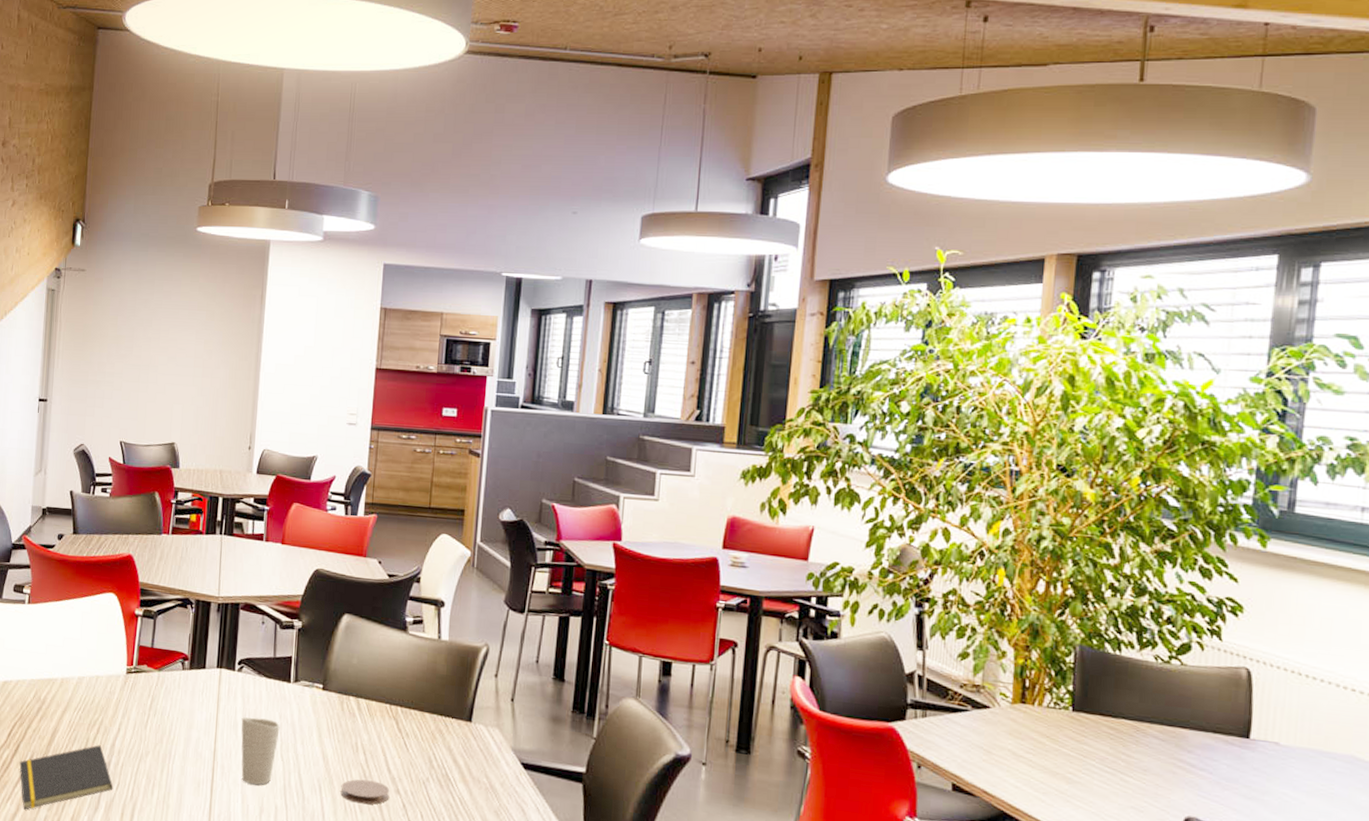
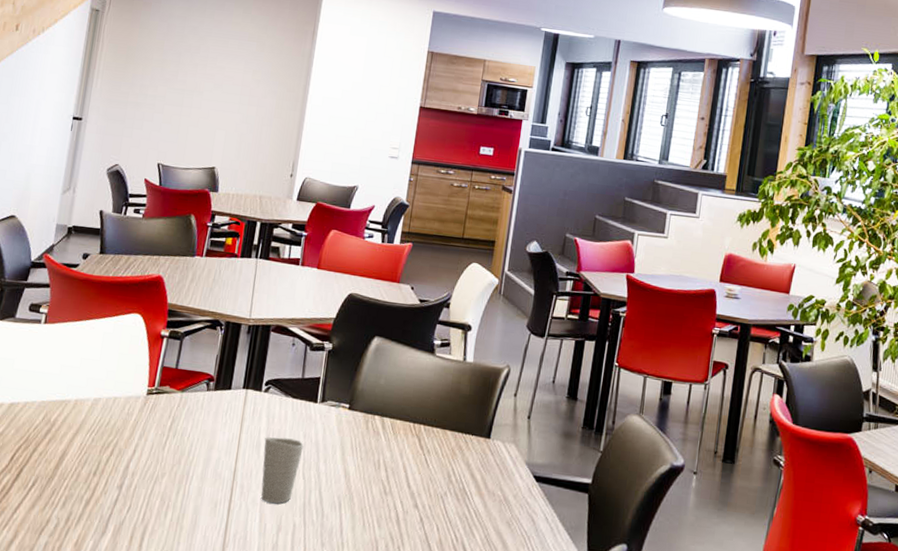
notepad: present [19,745,113,810] -> none [20,467,124,537]
coaster: present [340,779,390,805] -> none [360,495,409,519]

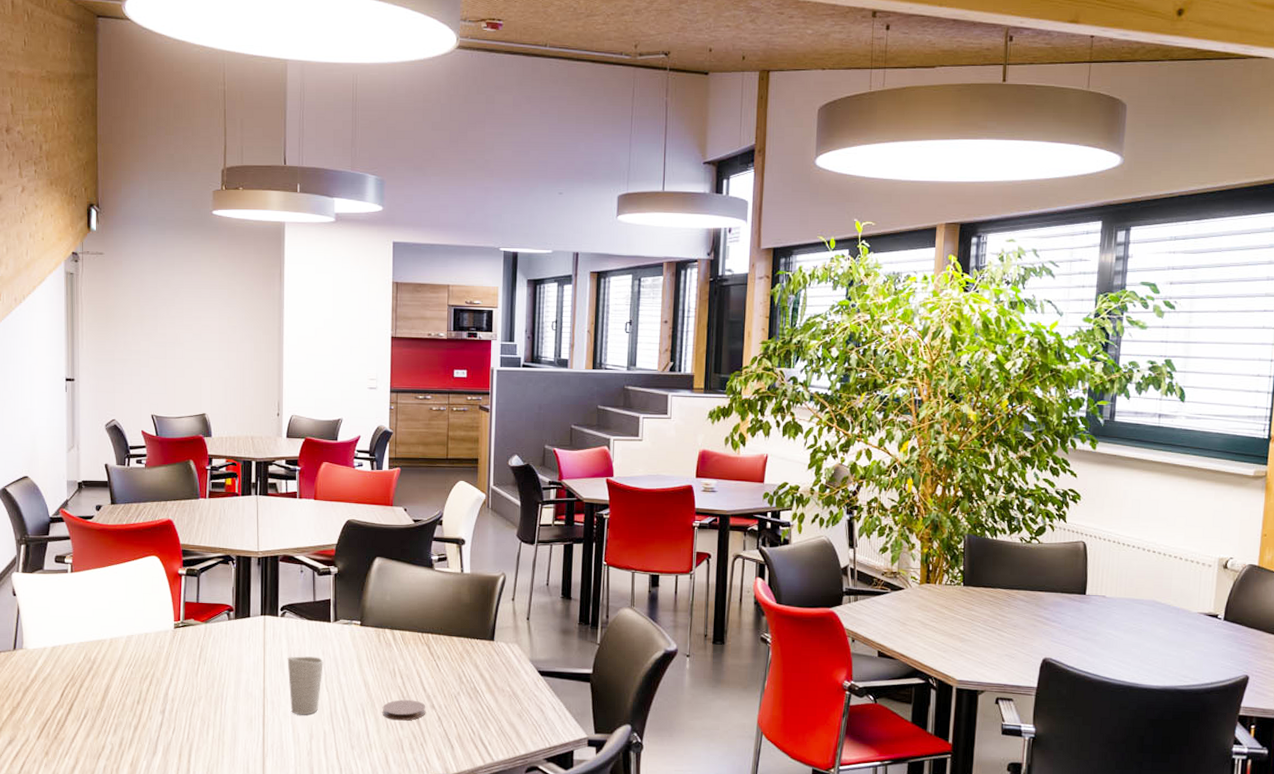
coaster: none [360,495,409,519] -> present [382,700,426,721]

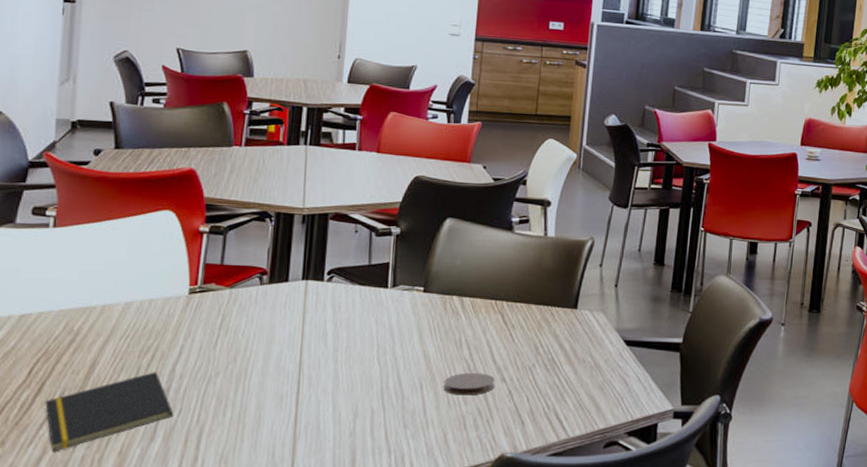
notepad: none [75,695,169,762] -> present [45,372,174,452]
cup: present [287,656,324,715] -> none [331,325,376,392]

